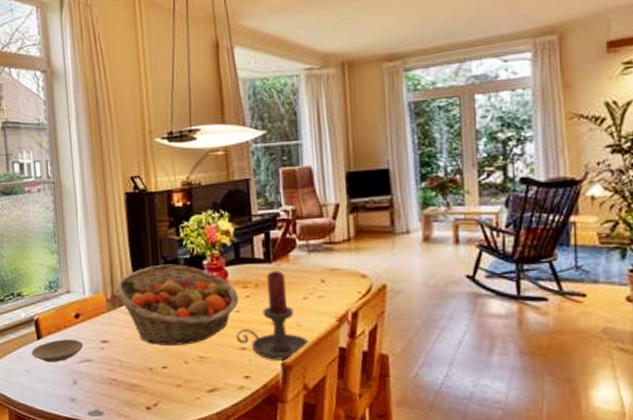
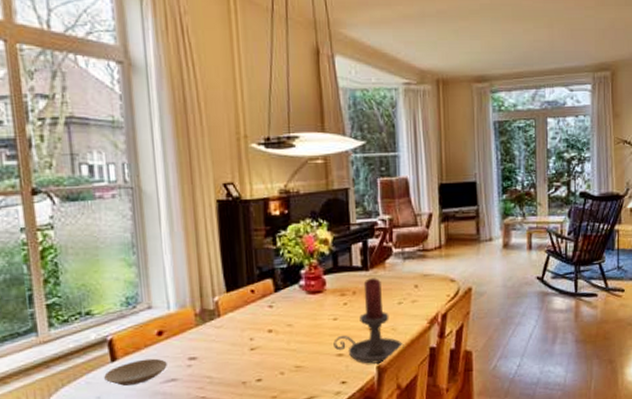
fruit basket: present [114,264,239,345] -> none [204,274,337,358]

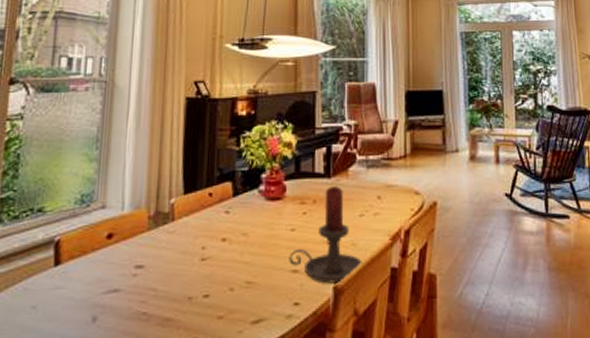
plate: present [104,358,167,386] -> none [44,264,112,295]

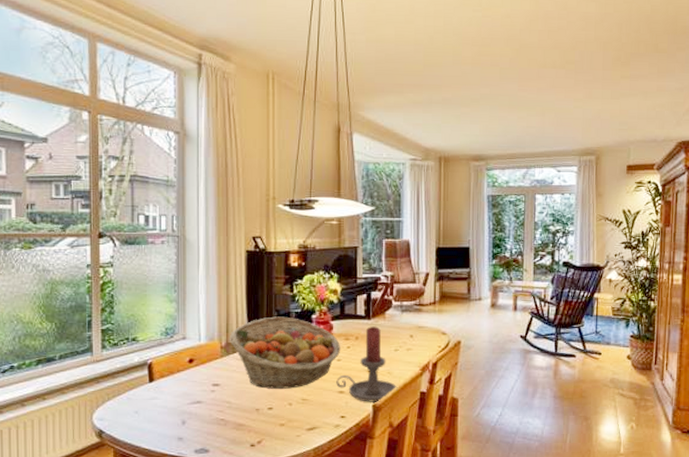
fruit basket: none [159,176,296,270] -> present [229,316,341,389]

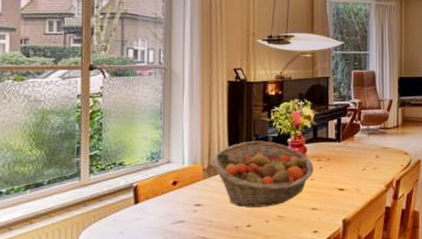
candle holder: present [336,326,398,402] -> none [310,148,365,218]

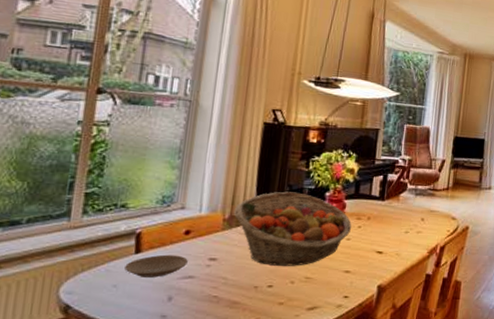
plate: none [128,203,178,224] -> present [125,254,188,278]

